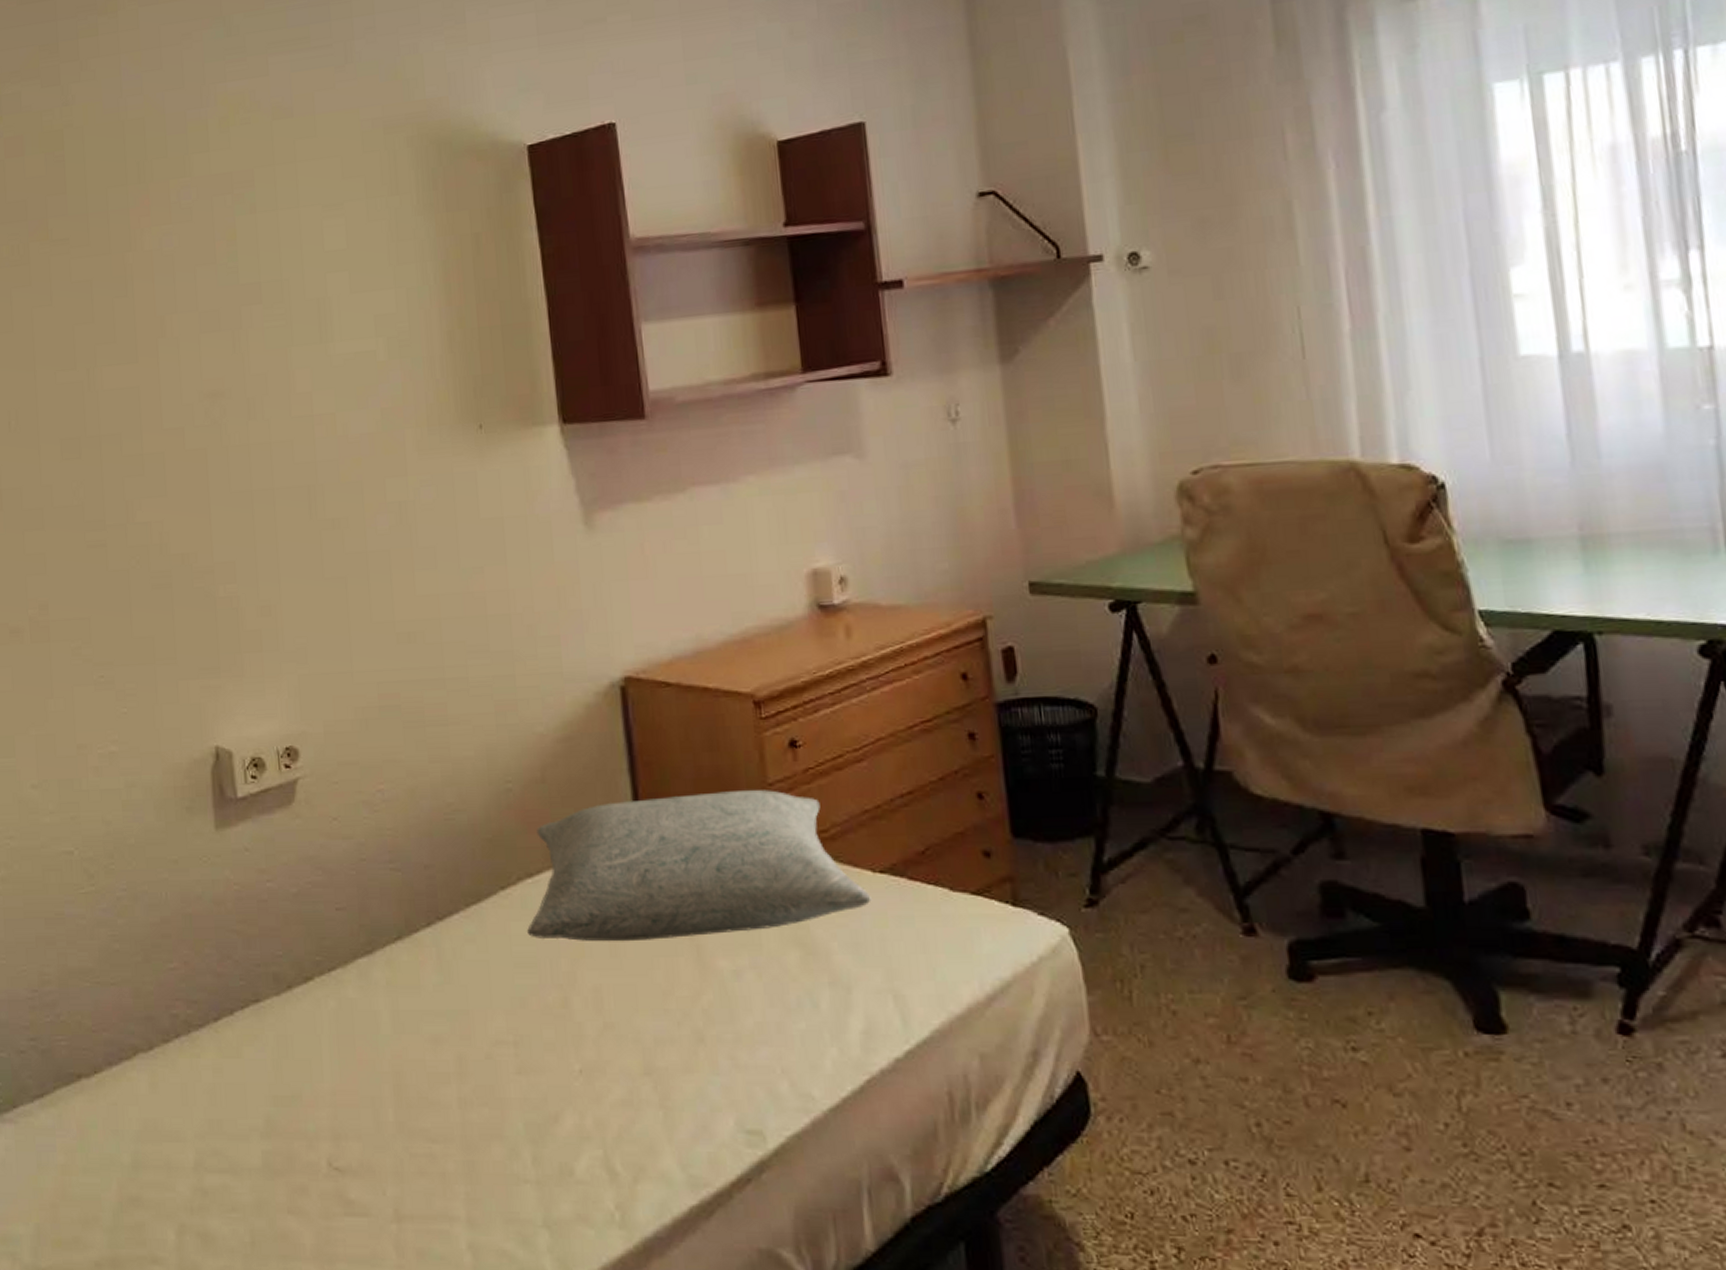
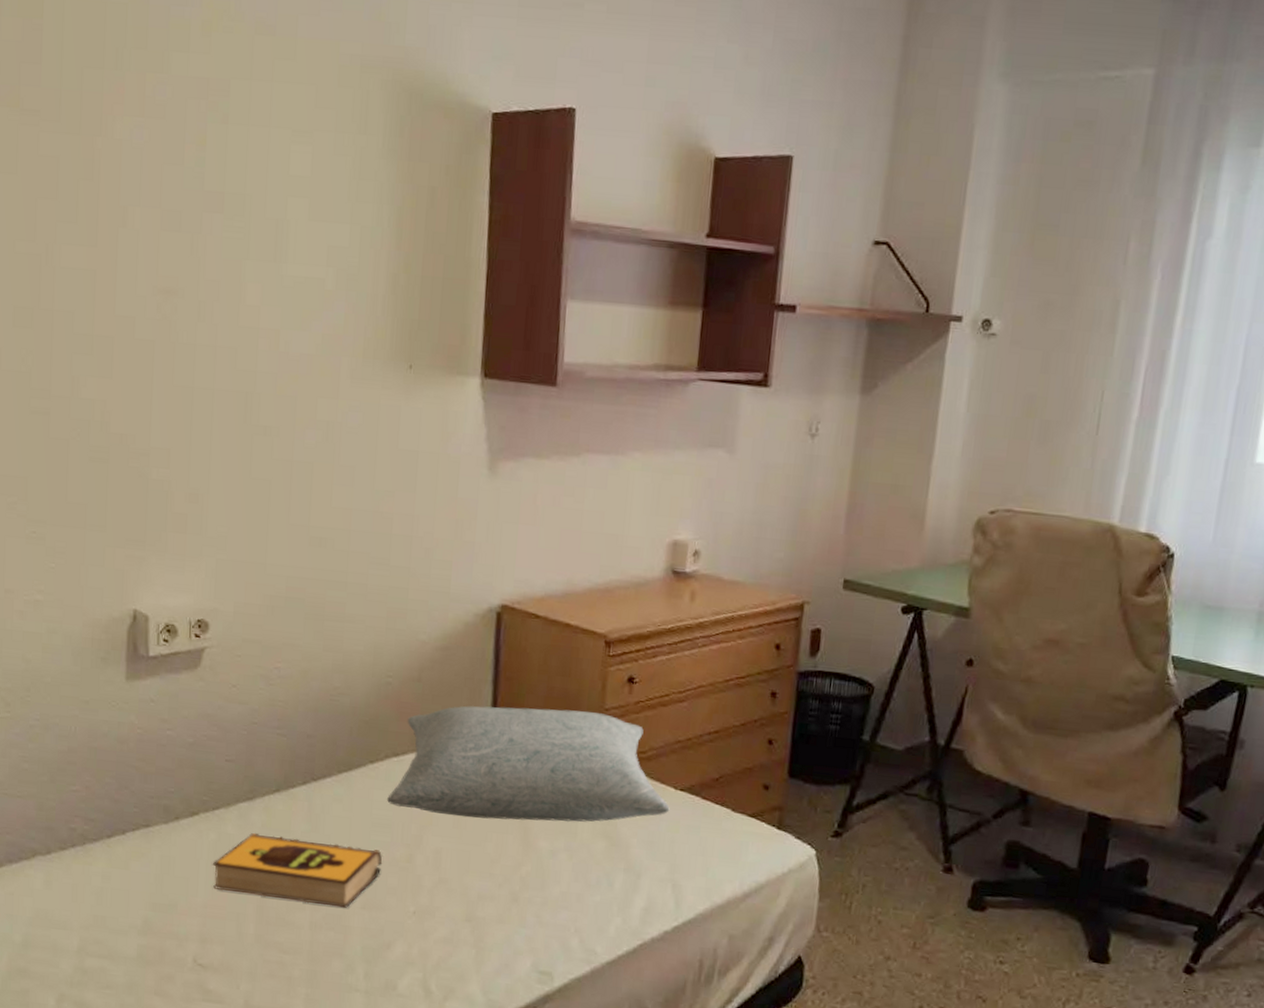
hardback book: none [335,993,533,1075] -> present [212,832,383,908]

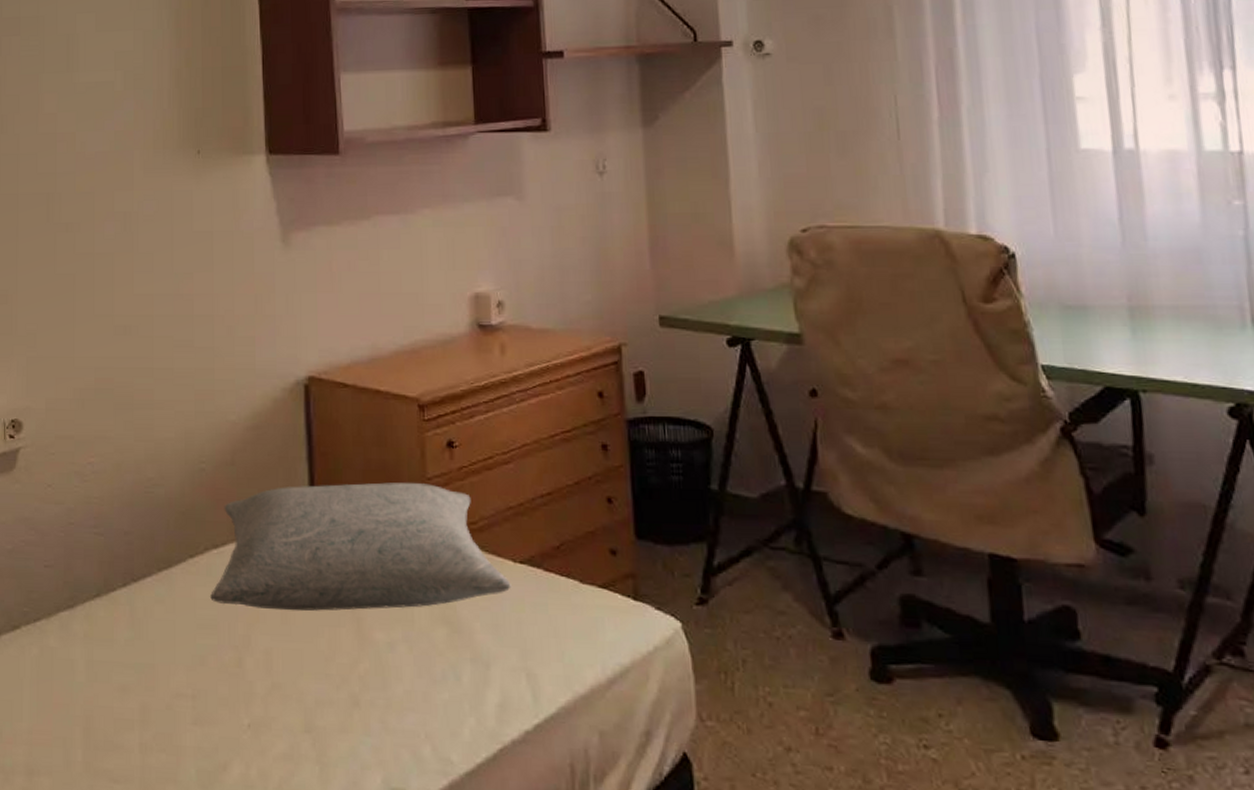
hardback book: present [212,832,383,908] -> none [36,644,211,725]

